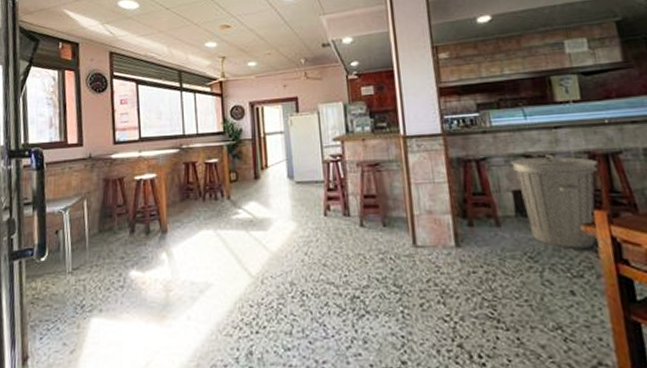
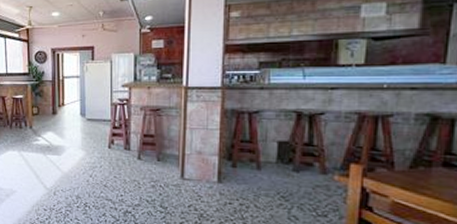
trash can: present [511,155,599,249] -> none [282,113,365,194]

